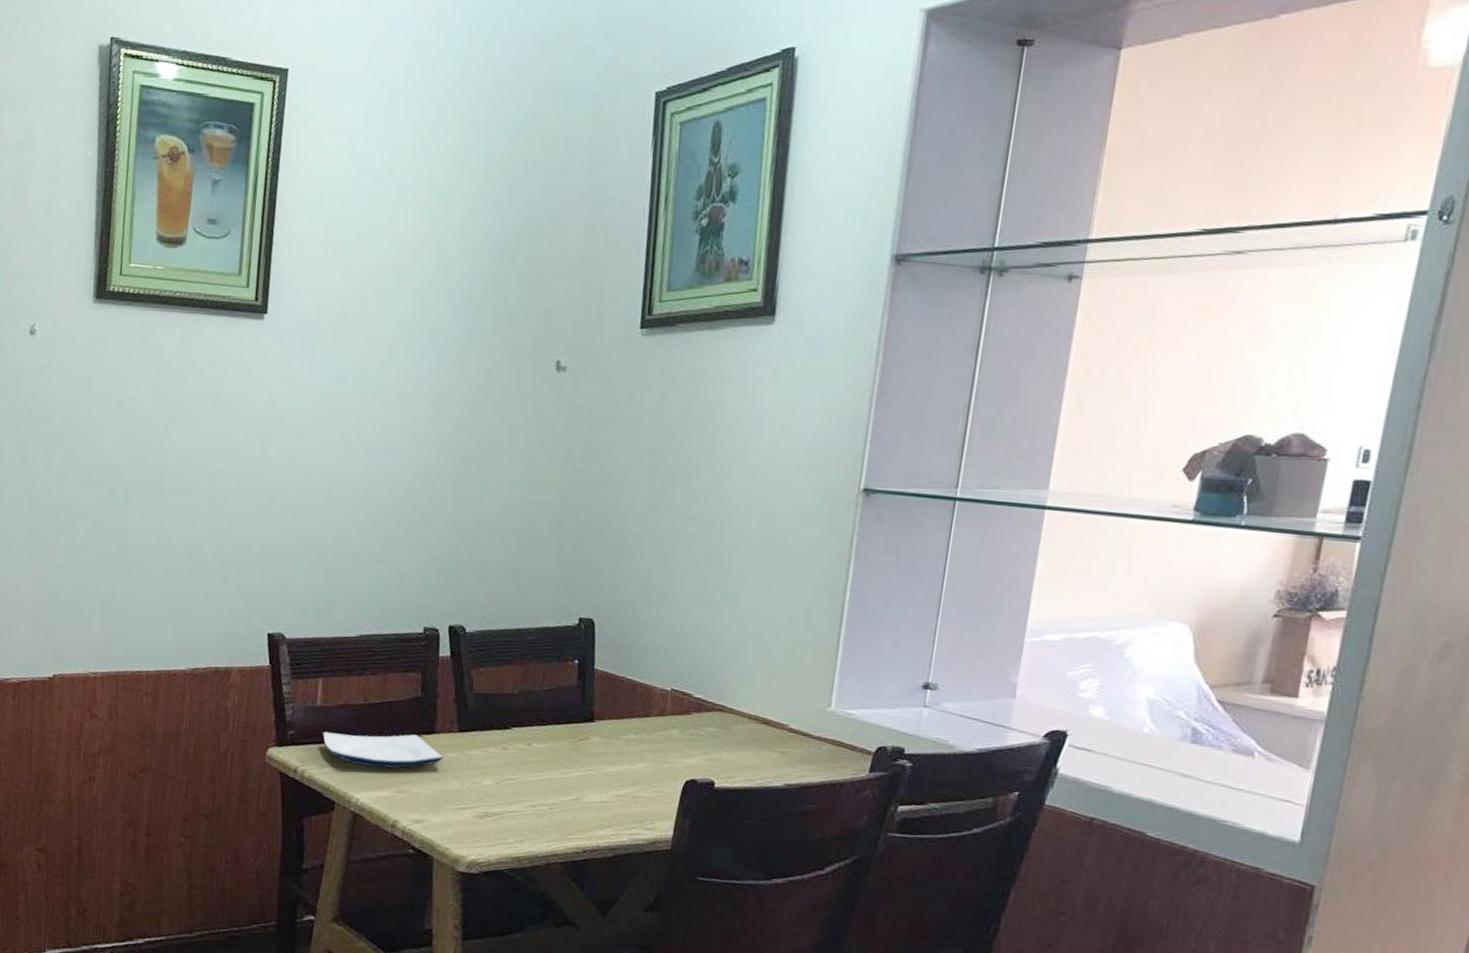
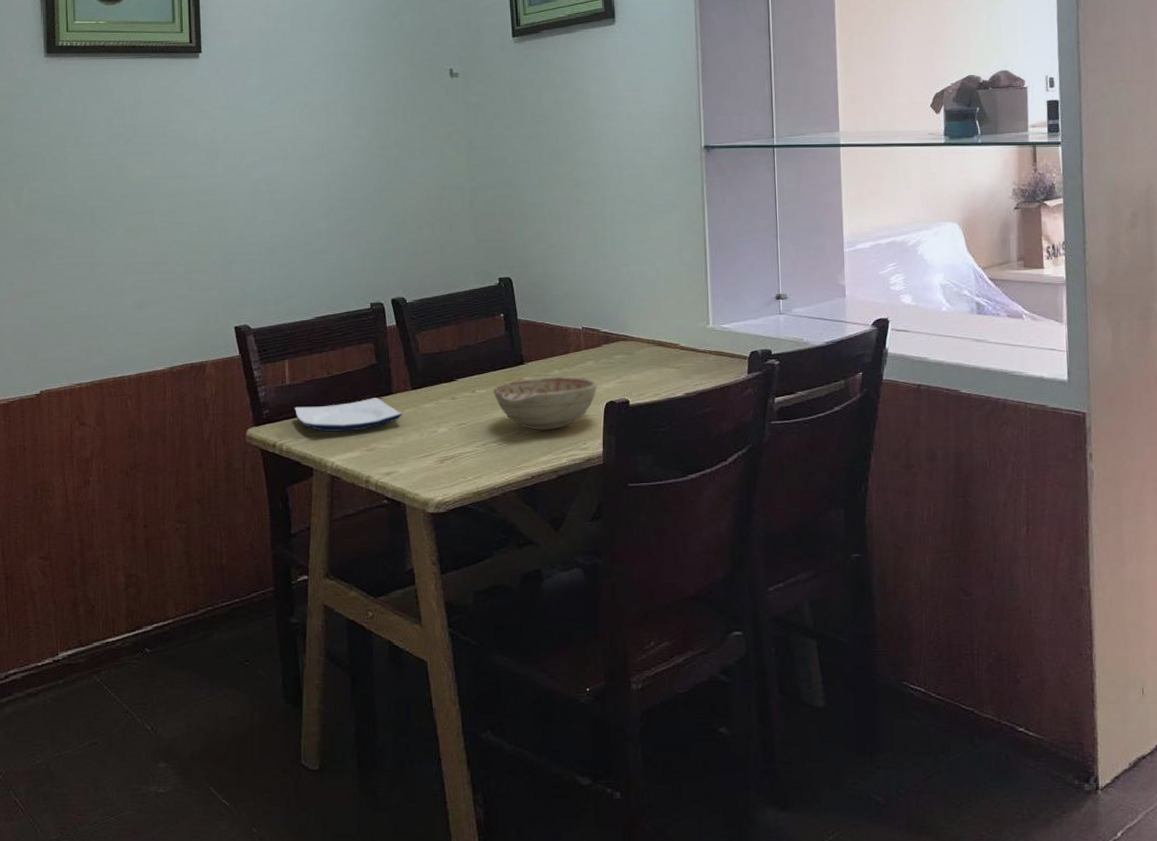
decorative bowl: none [553,739,678,802] -> present [493,376,597,431]

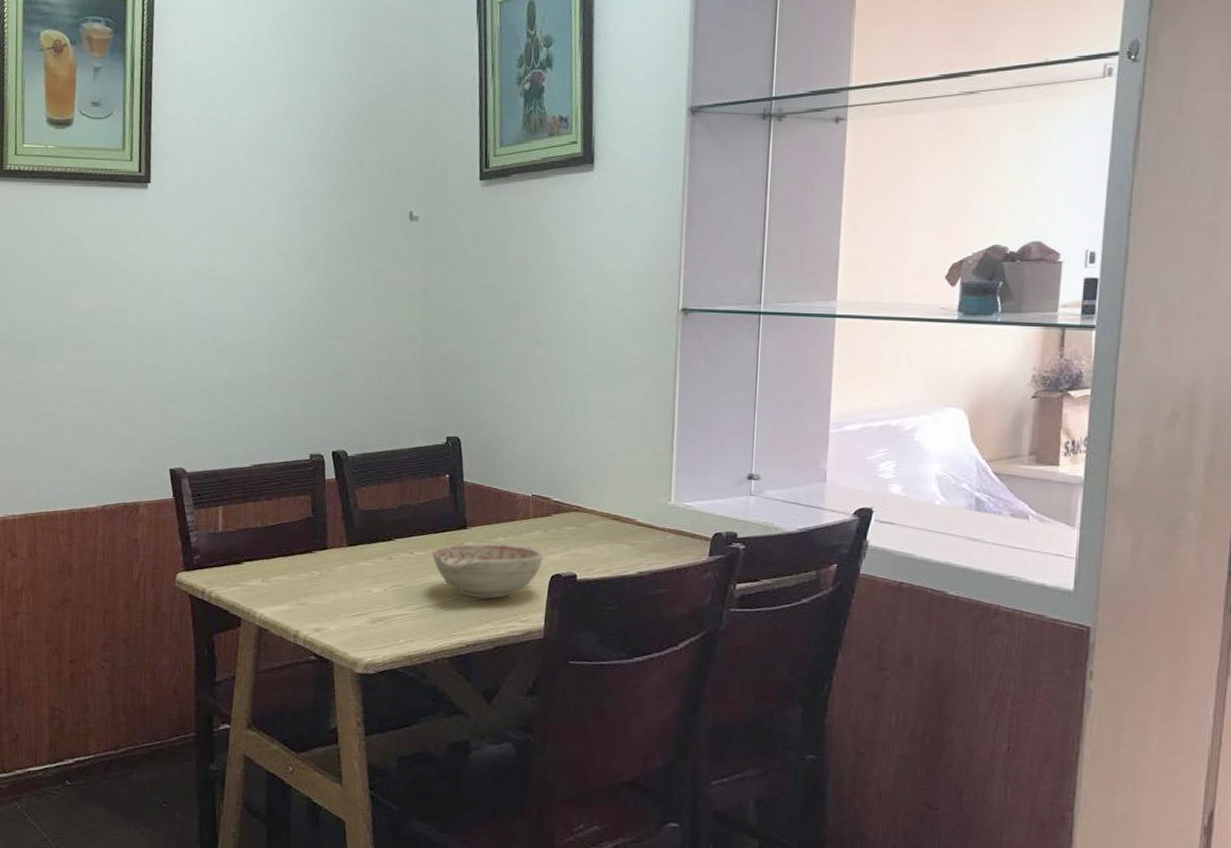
plate: present [295,398,402,432] -> none [226,551,336,584]

